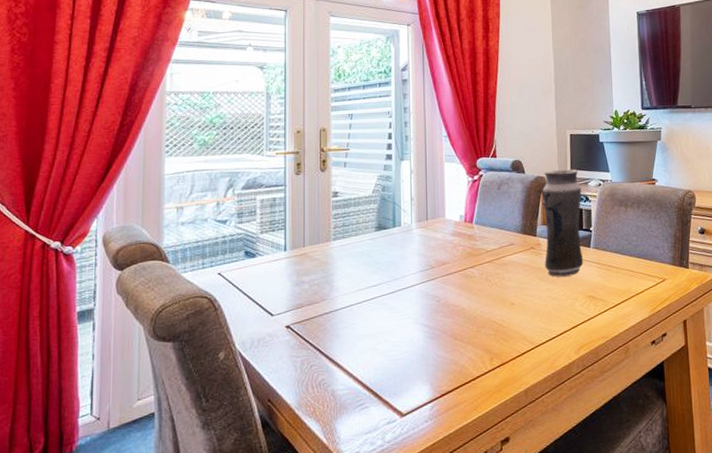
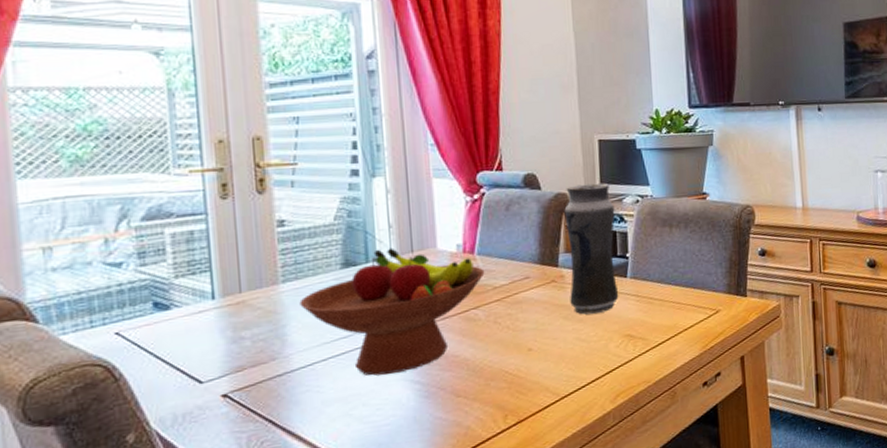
fruit bowl: none [344,216,480,318] -> present [299,247,485,376]

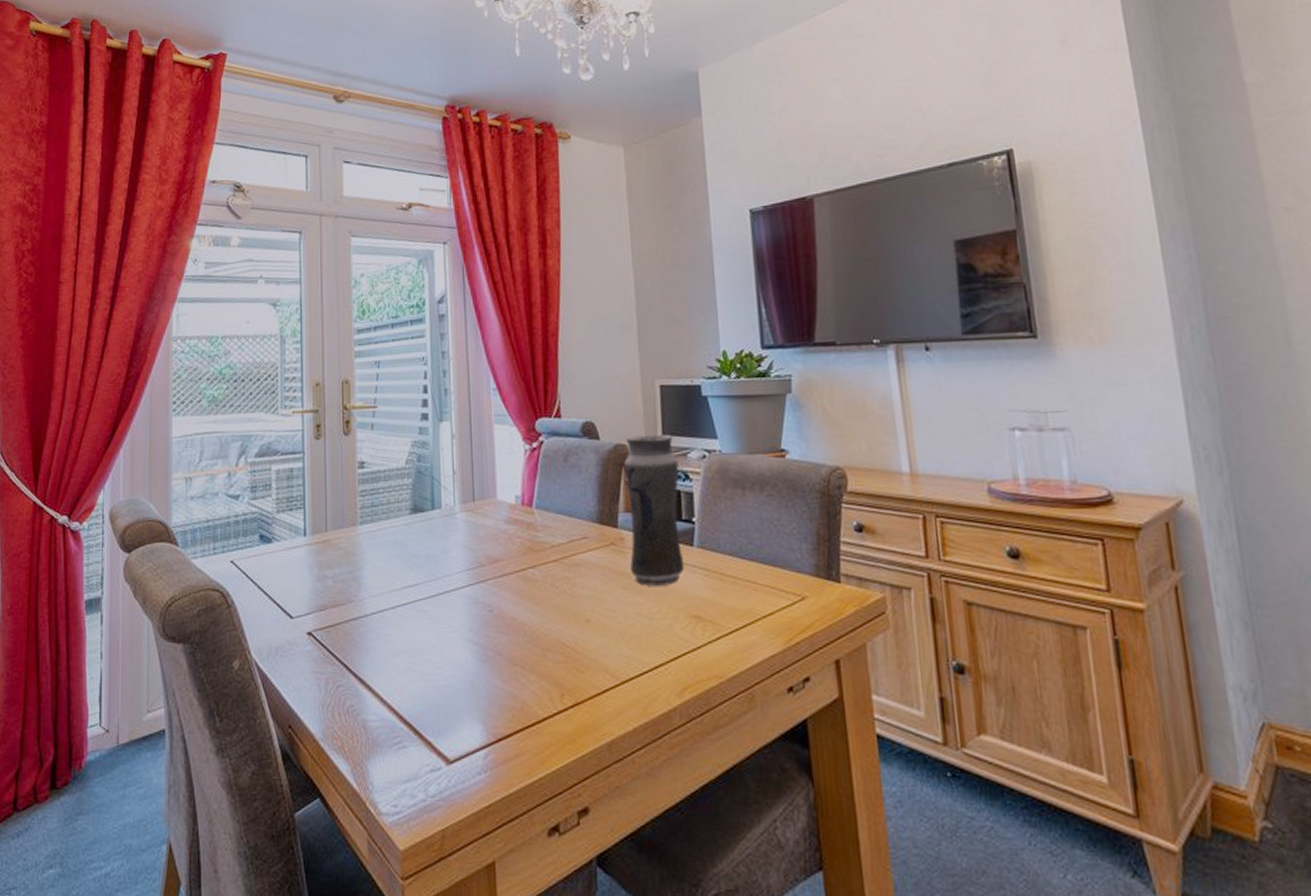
fruit bowl: present [299,247,485,376] -> none [374,495,543,630]

